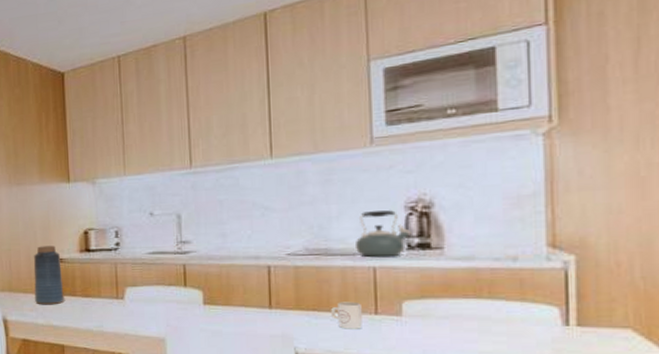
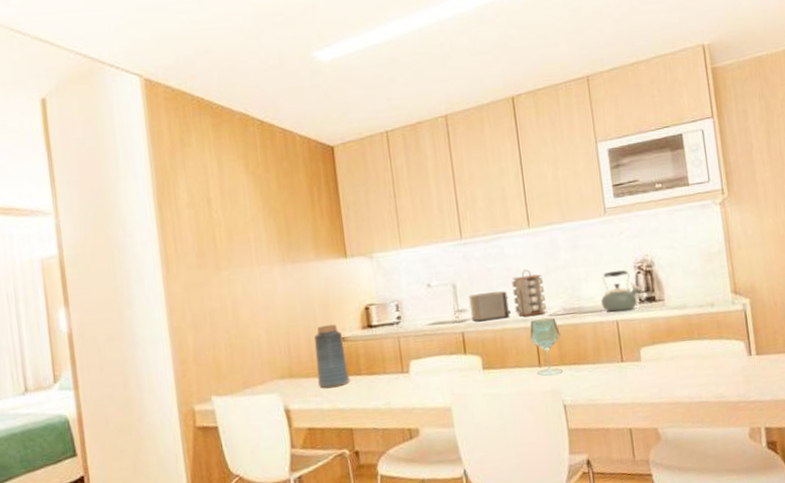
toaster: none [194,225,242,255] -> present [468,291,512,322]
spice rack: none [245,203,285,254] -> present [512,269,547,317]
wine glass: none [261,257,299,320] -> present [529,318,563,377]
mug: present [331,301,364,329] -> none [588,352,613,379]

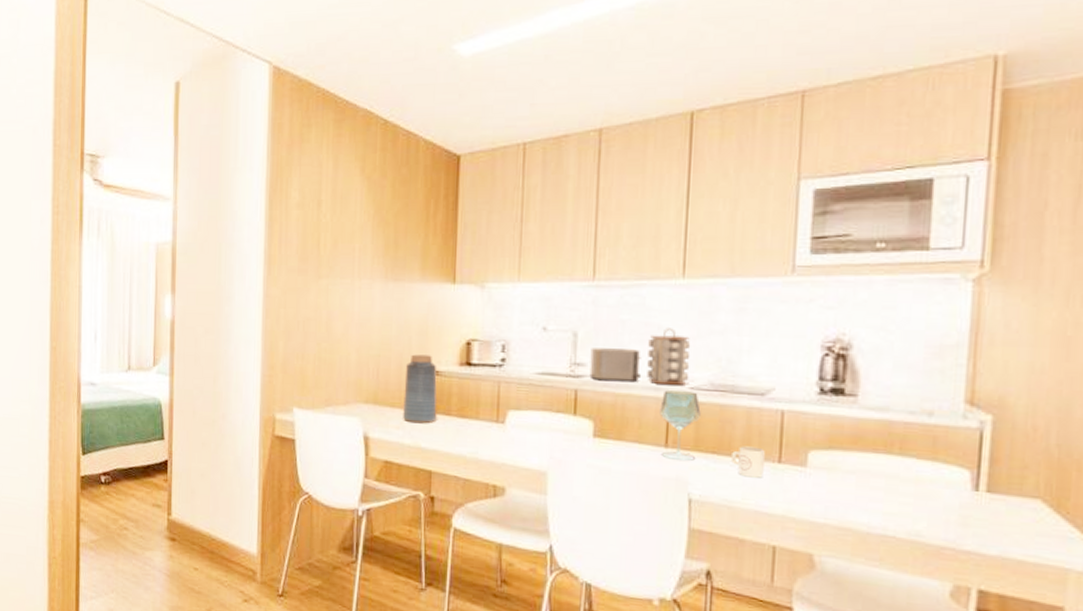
mug: none [588,352,613,379] -> present [731,446,766,478]
kettle: present [600,270,641,312] -> none [764,348,826,401]

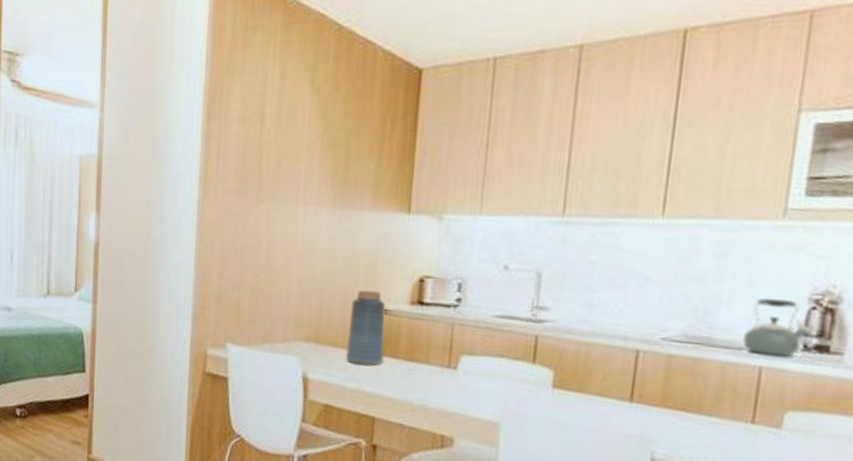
toaster: present [589,348,642,383] -> none [552,290,610,331]
spice rack: present [647,328,691,386] -> none [615,272,666,336]
wine glass: present [659,390,701,462] -> none [626,340,672,419]
mug: present [731,446,766,478] -> none [701,403,739,439]
kettle: none [764,348,826,401] -> present [742,298,811,357]

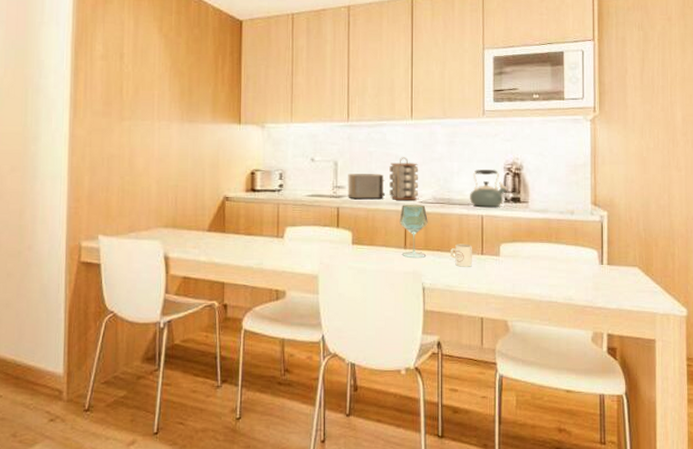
vase: present [346,290,386,366] -> none [199,184,228,242]
toaster: none [552,290,610,331] -> present [348,174,386,200]
spice rack: none [615,272,666,336] -> present [389,157,419,201]
wine glass: none [626,340,672,419] -> present [399,205,428,259]
mug: none [701,403,739,439] -> present [451,244,473,267]

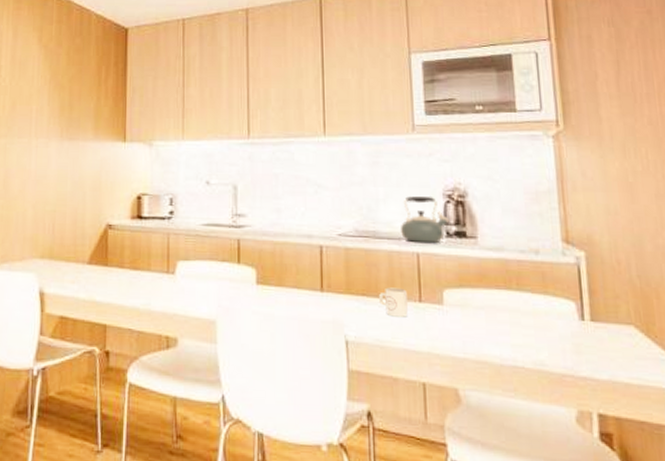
toaster: present [348,174,386,200] -> none [250,199,296,231]
spice rack: present [389,157,419,201] -> none [299,180,337,234]
wine glass: present [399,205,428,259] -> none [313,238,349,305]

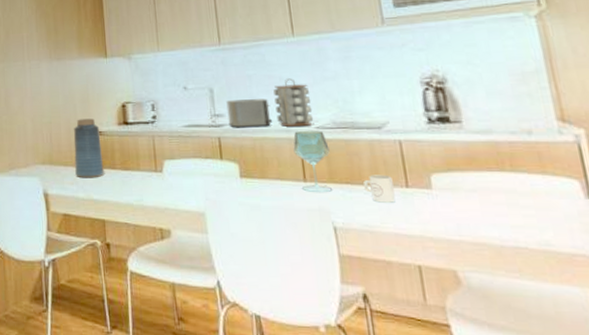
vase: none [78,209,111,277] -> present [73,118,104,178]
toaster: none [250,199,296,231] -> present [226,99,273,128]
spice rack: none [299,180,337,234] -> present [273,78,314,128]
wine glass: none [313,238,349,305] -> present [293,131,332,193]
kettle: present [400,196,450,244] -> none [378,85,431,131]

